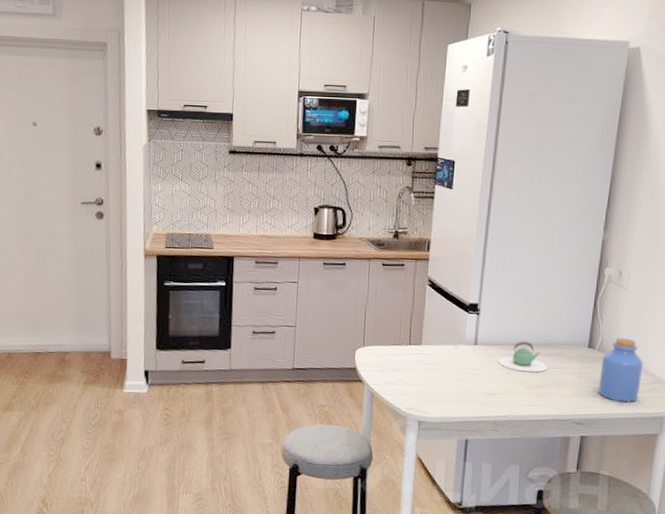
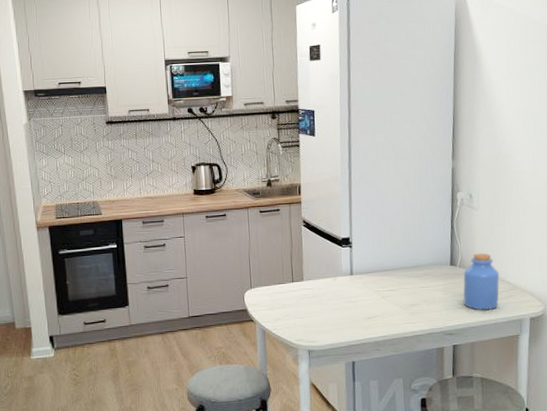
teapot: present [498,341,548,373] -> none [373,266,418,294]

